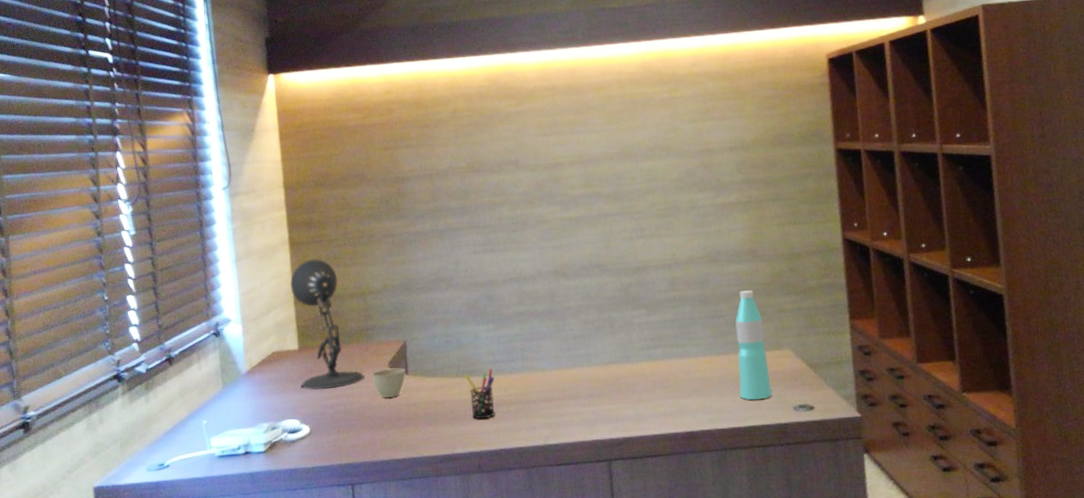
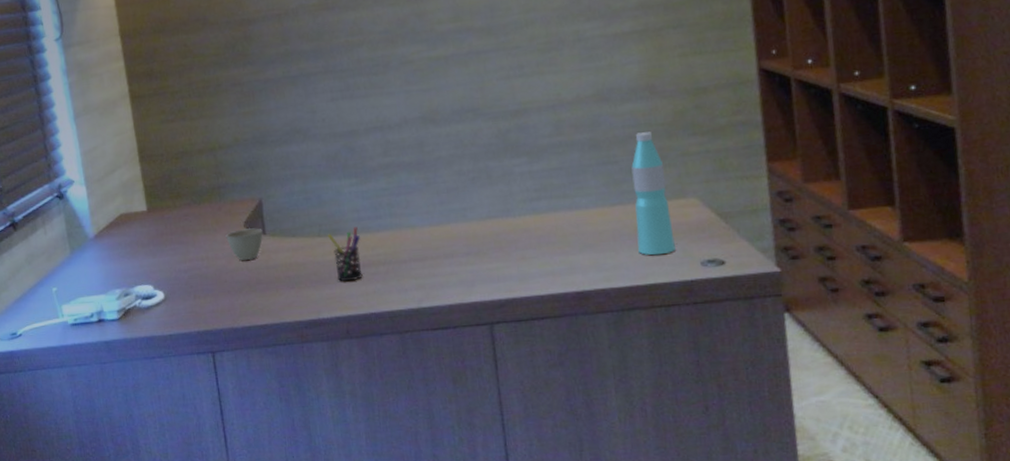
desk lamp: present [289,258,365,390] -> none [133,112,220,253]

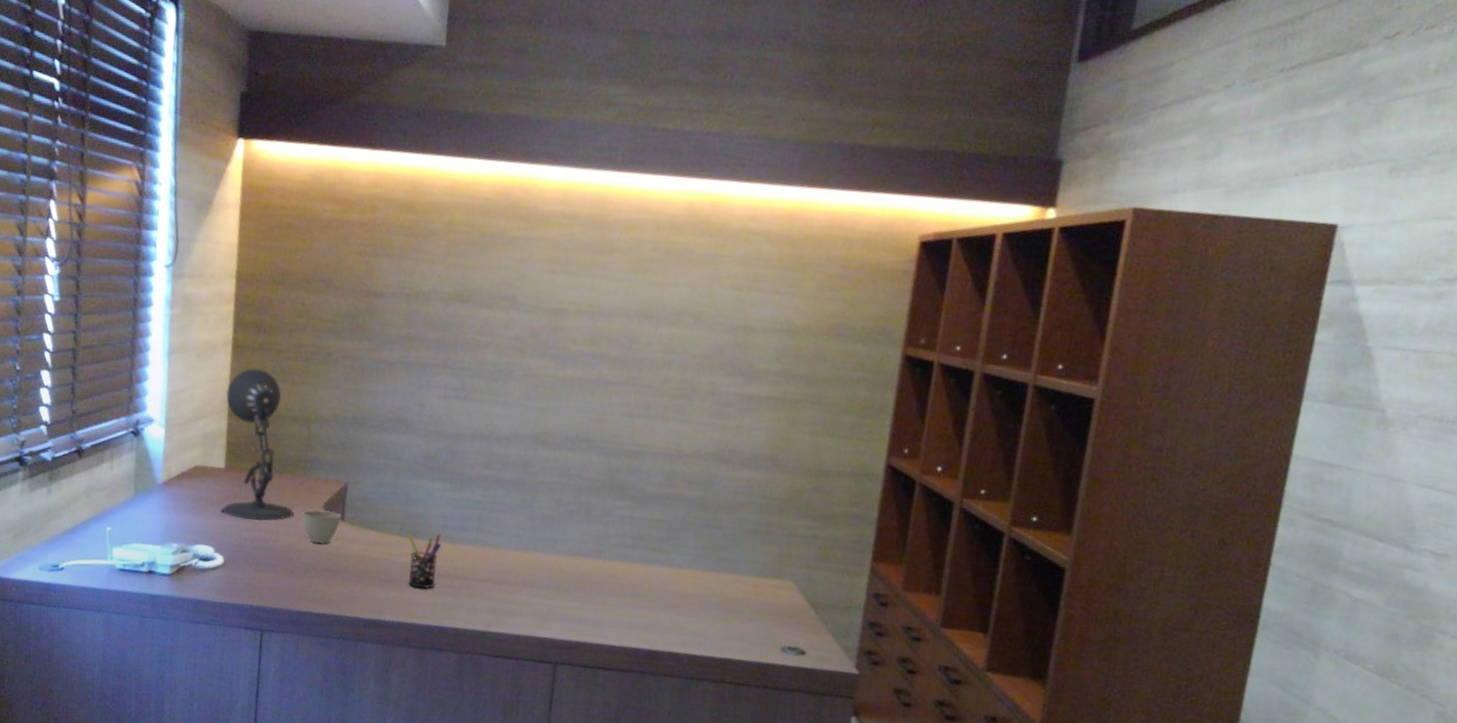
desk lamp: none [133,112,220,253] -> present [221,367,295,522]
water bottle: present [631,132,675,256] -> none [721,502,768,632]

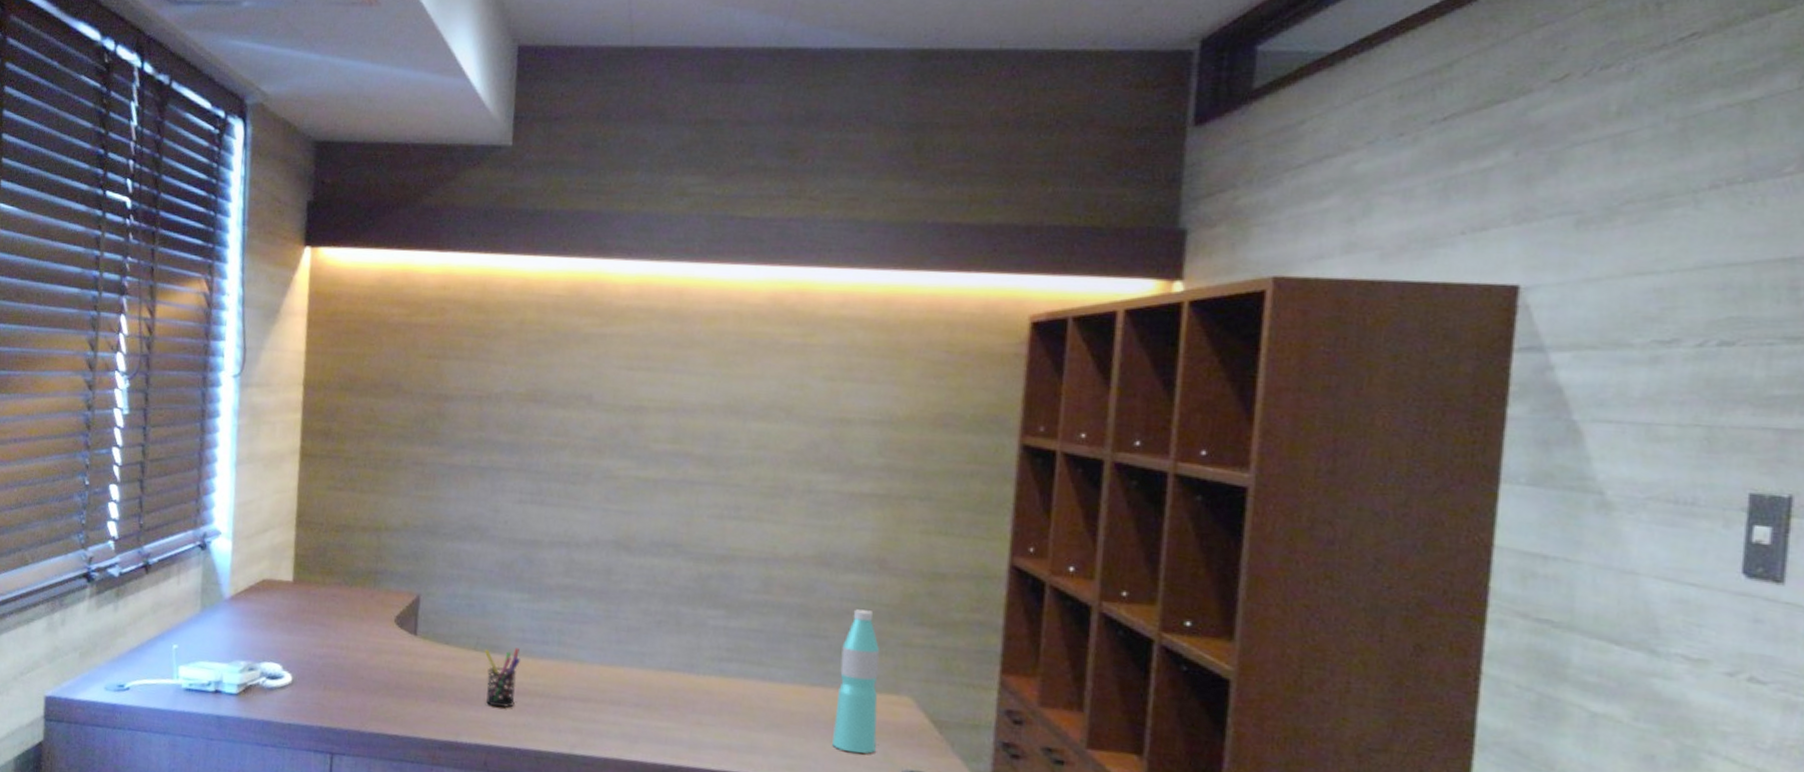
desk lamp: present [221,367,295,522] -> none [289,476,366,637]
cup: present [301,510,342,544] -> none [372,624,414,660]
water bottle: none [721,502,768,632] -> present [832,609,880,754]

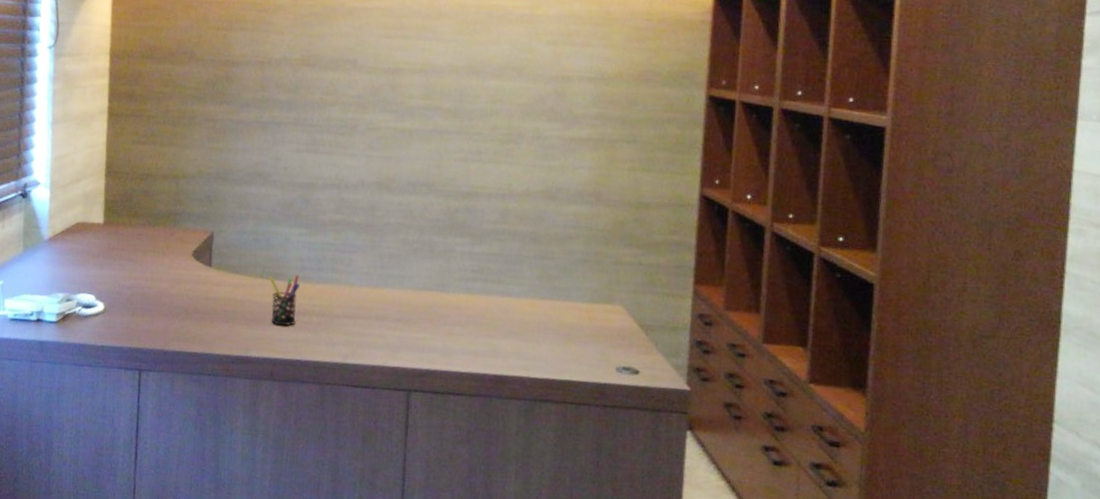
water bottle: present [832,609,880,754] -> none [560,234,597,354]

